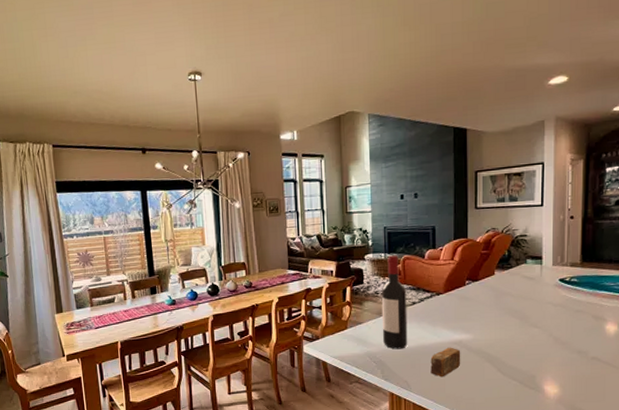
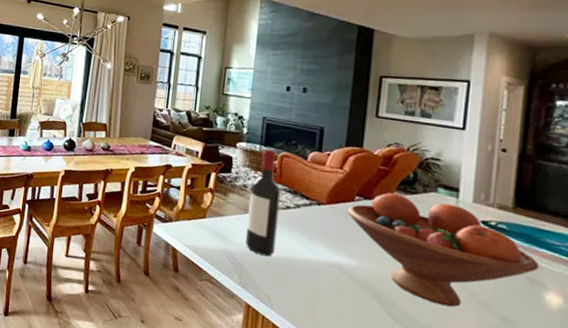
soap bar: present [430,347,461,377] -> none [299,268,341,303]
fruit bowl: none [460,271,601,354] -> present [347,192,540,308]

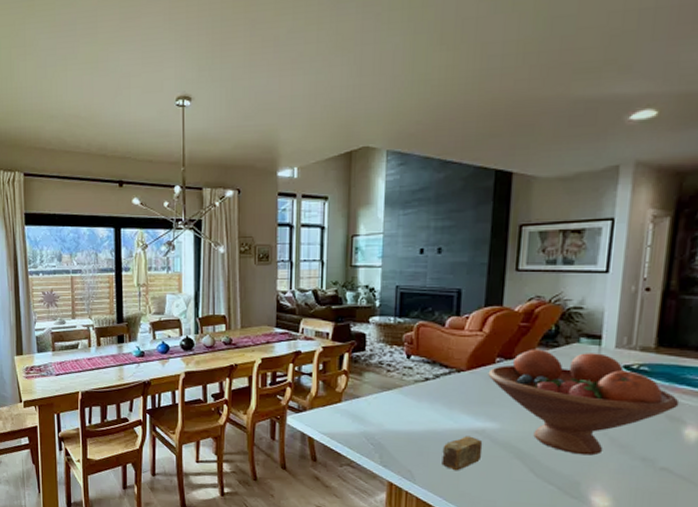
wine bottle: present [244,148,281,257] -> none [383,320,419,433]
soap bar: none [299,268,341,303] -> present [442,436,483,471]

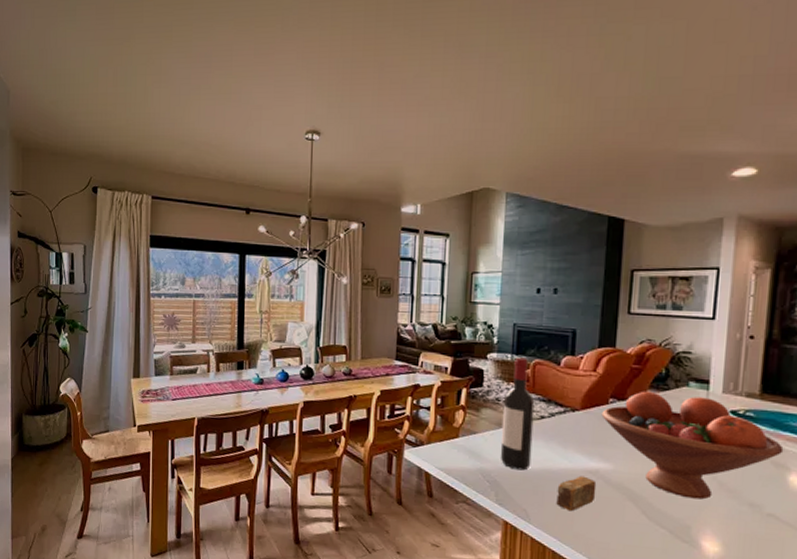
wine bottle: none [383,320,419,433] -> present [500,357,535,471]

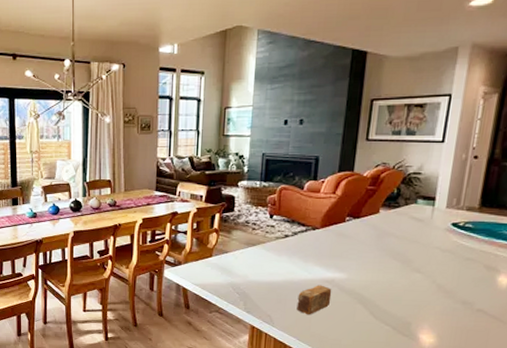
wine bottle: present [500,357,535,471] -> none [248,184,280,283]
fruit bowl: present [601,391,784,500] -> none [338,209,496,300]

